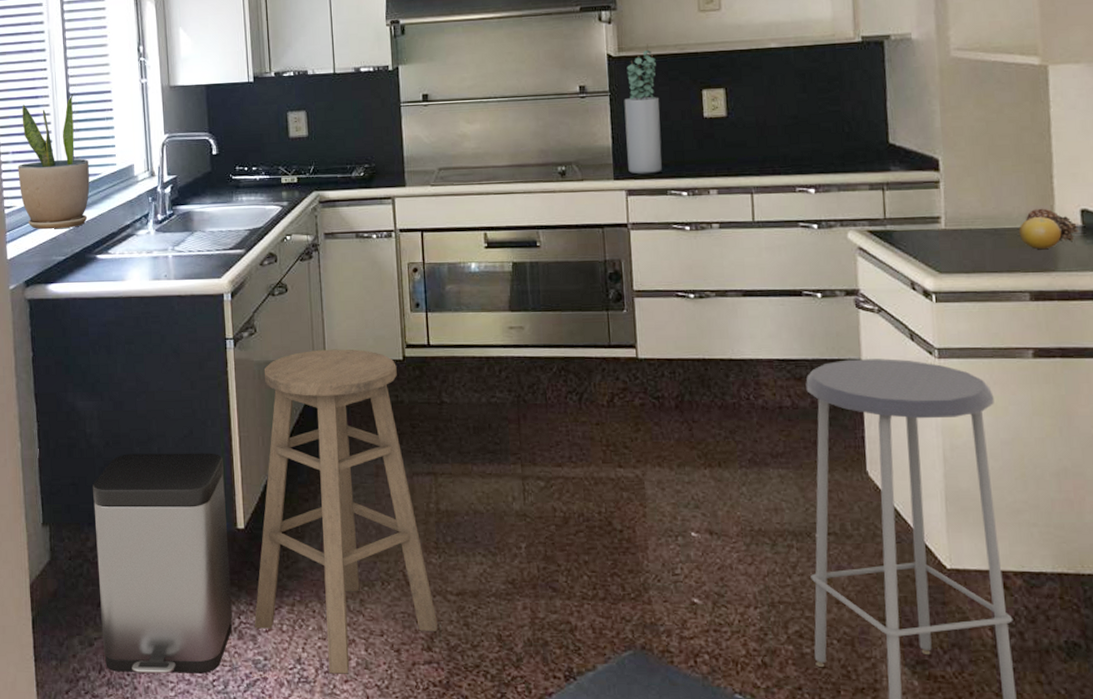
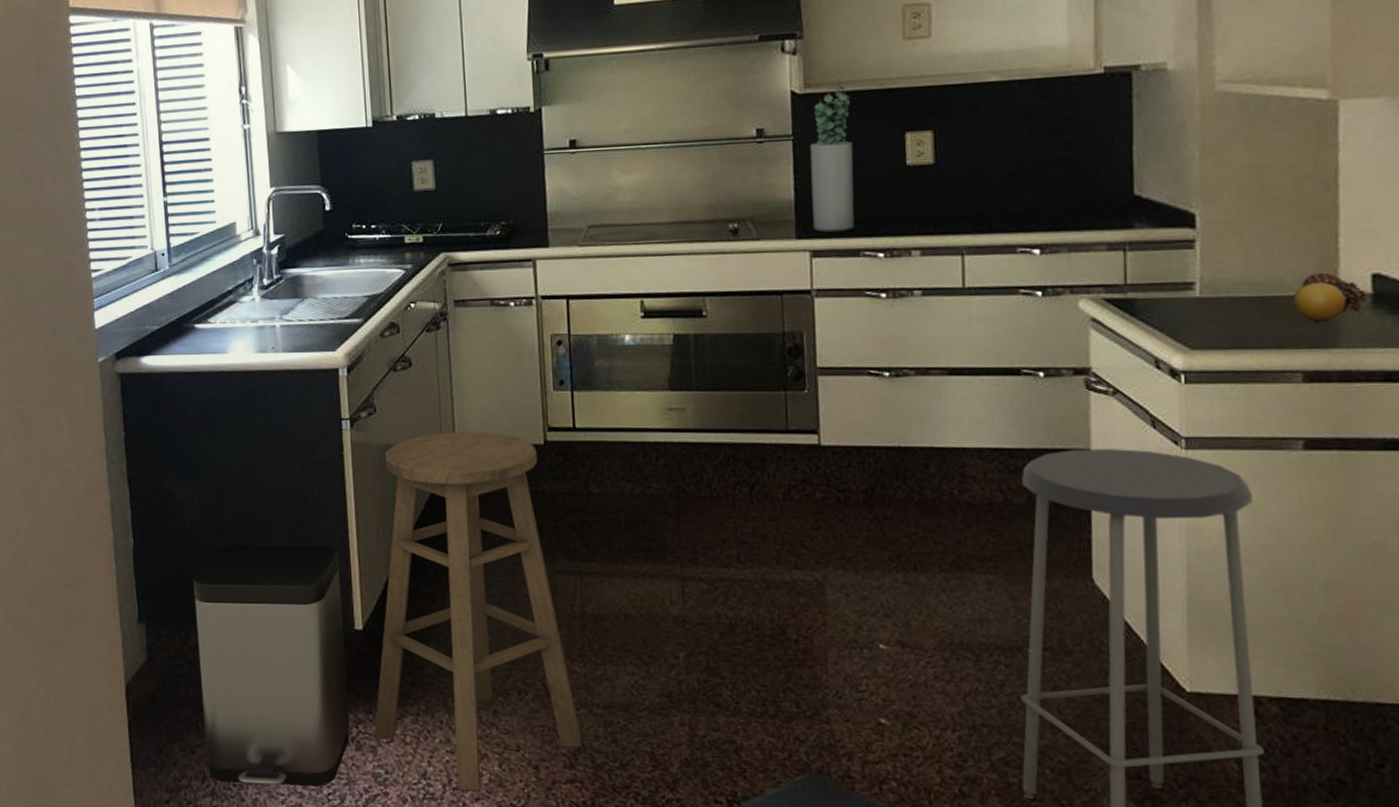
potted plant: present [18,95,90,230] -> none [105,143,187,296]

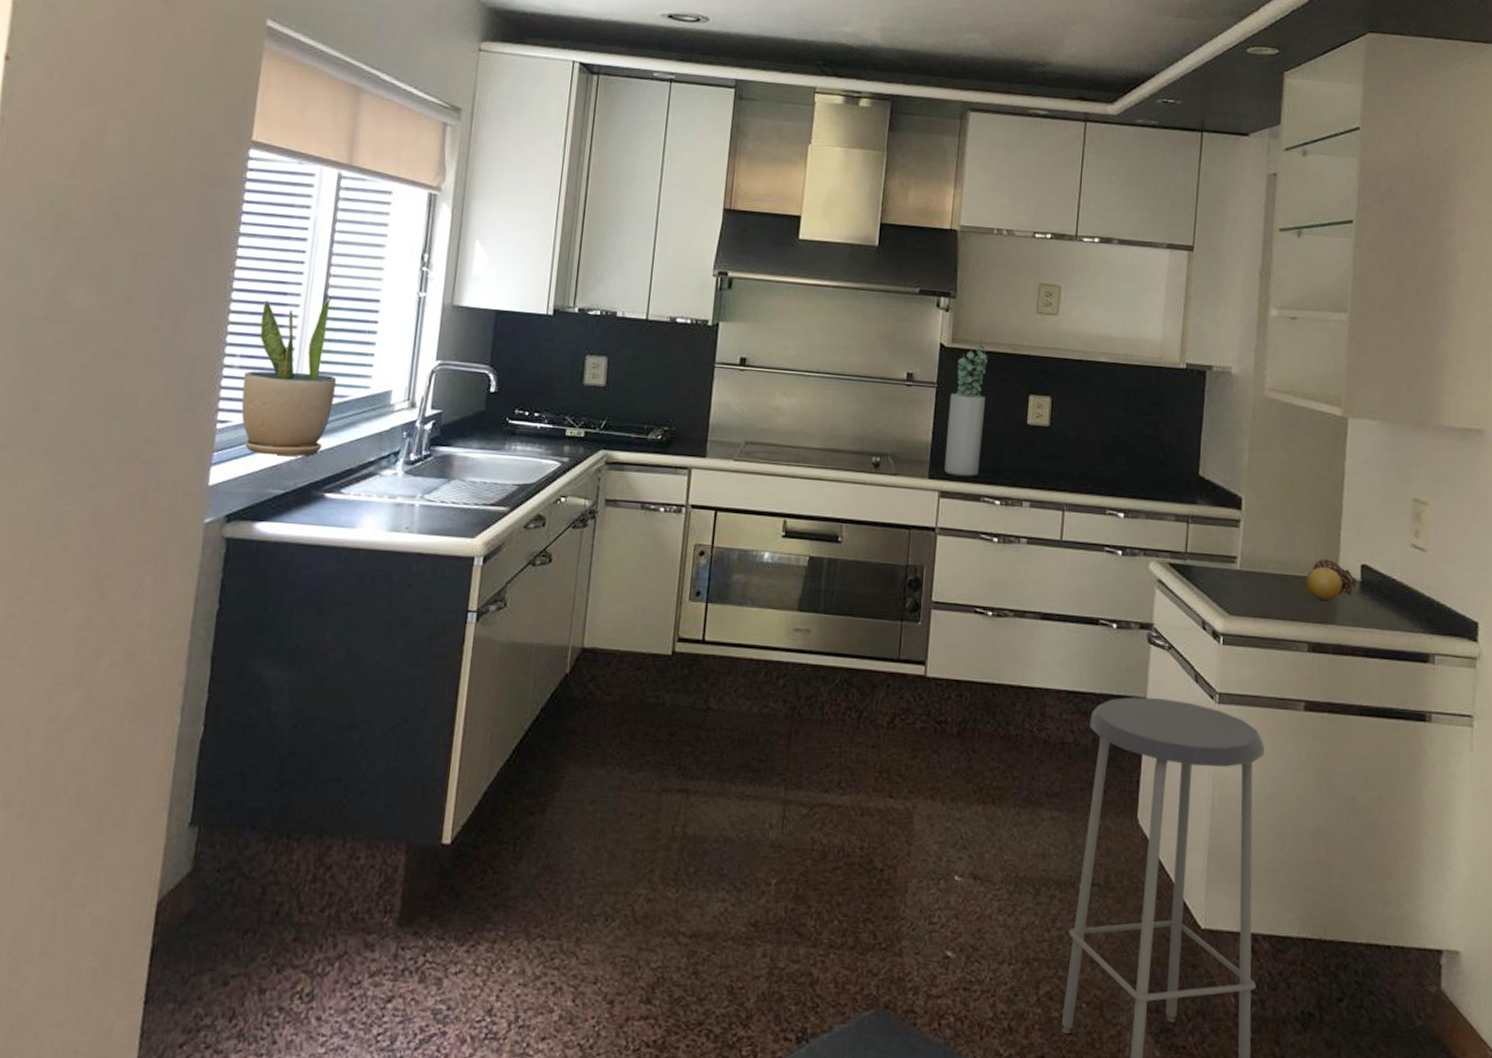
potted plant: none [105,143,187,296] -> present [241,298,336,457]
pedal bin: present [193,545,350,786] -> none [240,741,439,1025]
bar stool: present [374,431,582,792] -> none [441,634,663,1030]

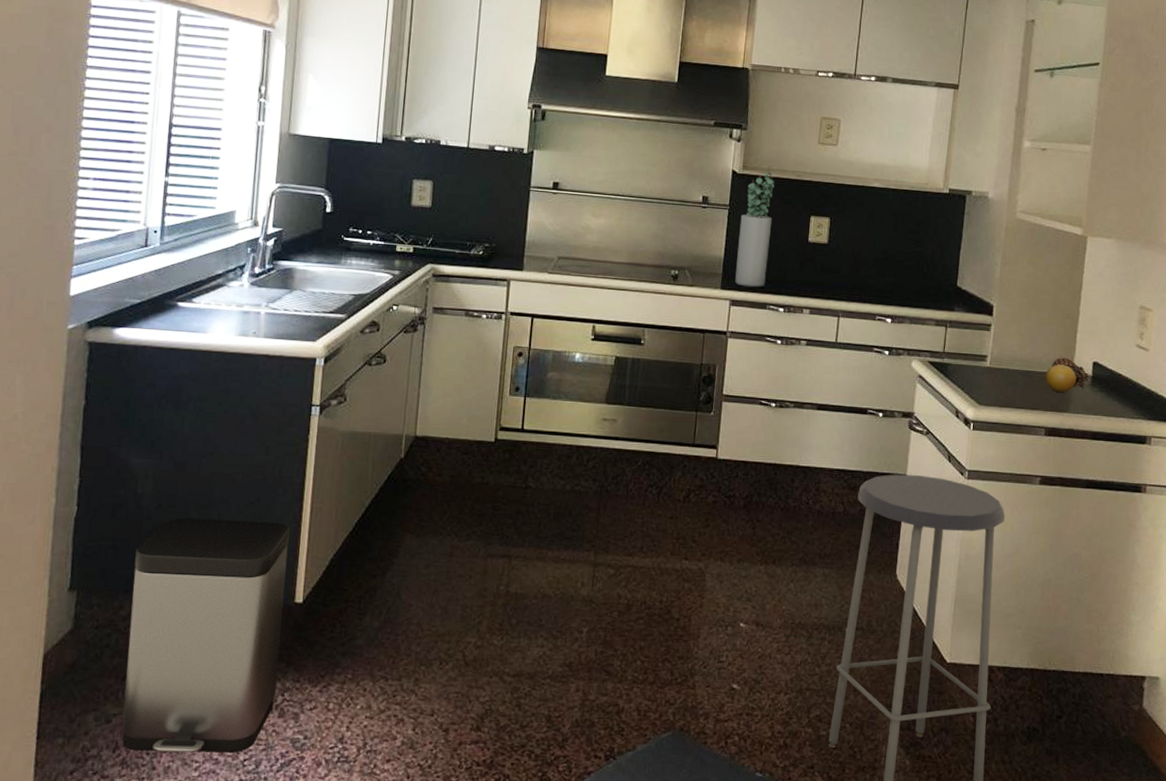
pedal bin: none [240,741,439,1025] -> present [122,518,290,753]
potted plant: present [241,298,336,457] -> none [96,126,184,270]

